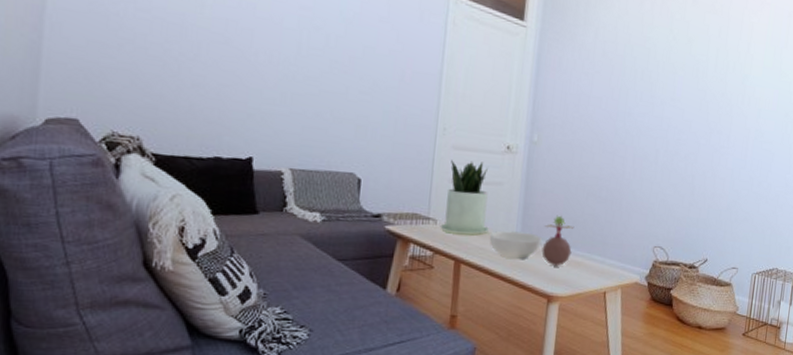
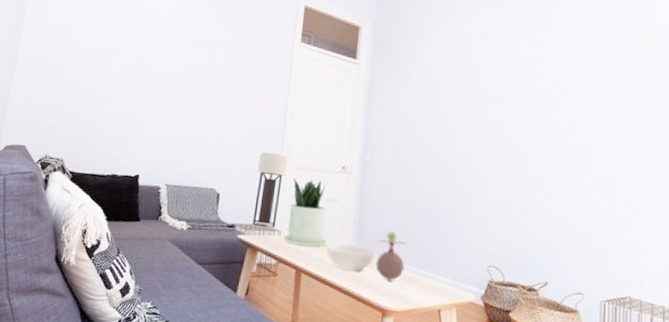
table lamp: none [403,129,445,217] -> present [252,152,289,229]

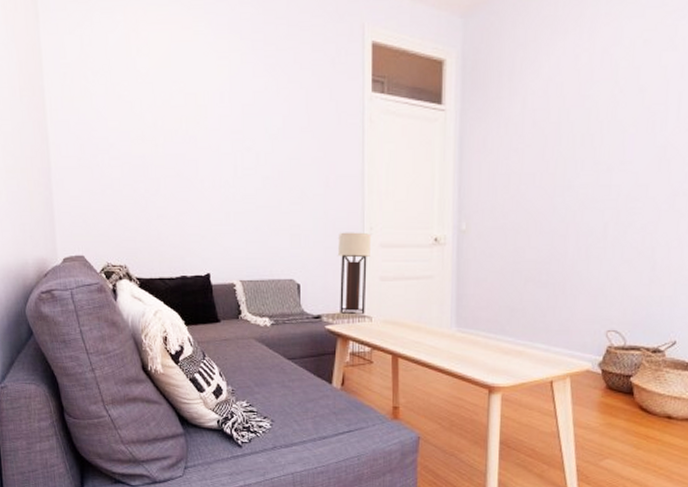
planter: present [283,178,326,247] -> none [375,257,423,330]
bowl: present [327,243,375,272] -> none [424,323,478,352]
vase: present [375,231,407,280] -> none [479,304,513,356]

